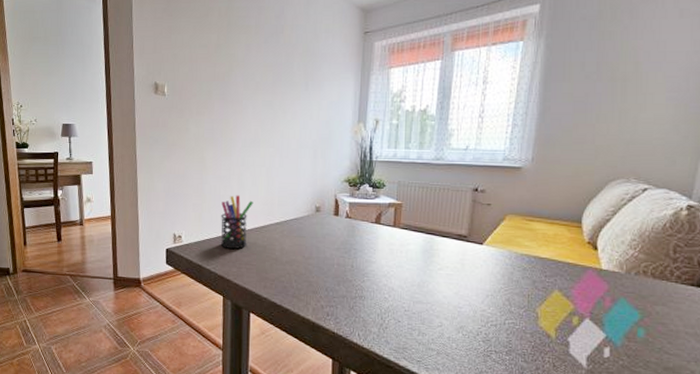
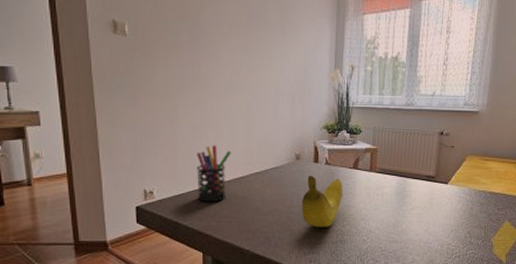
fruit: none [320,228,364,281] -> present [301,175,343,227]

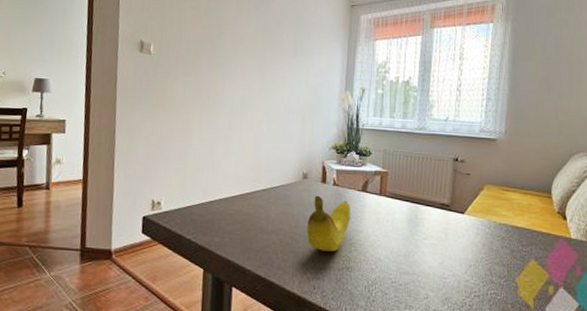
pen holder: present [197,145,231,202] -> none [204,160,240,217]

